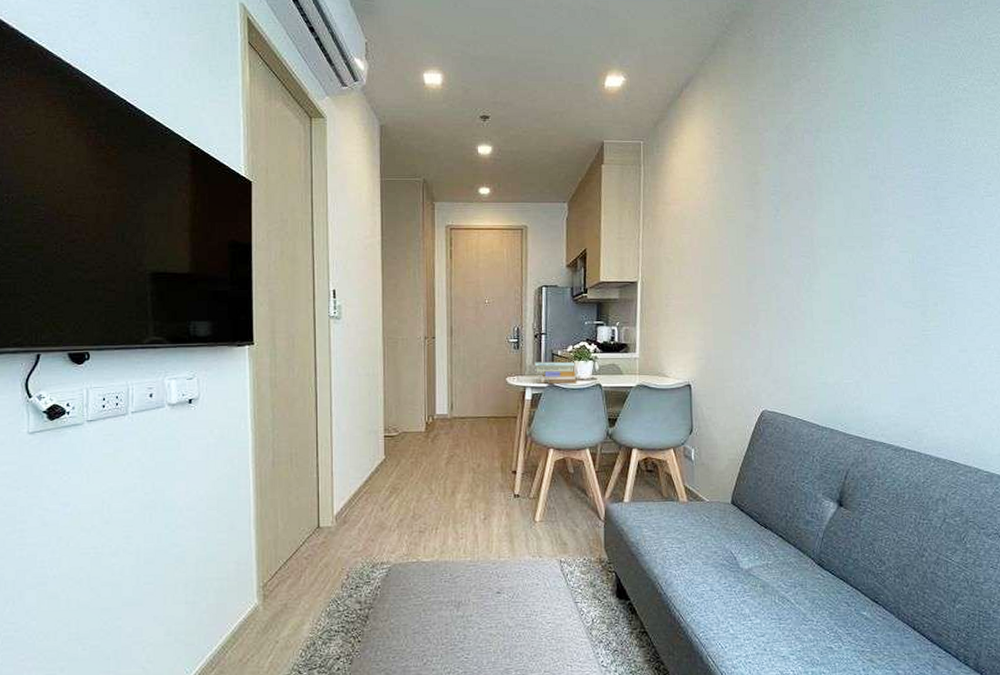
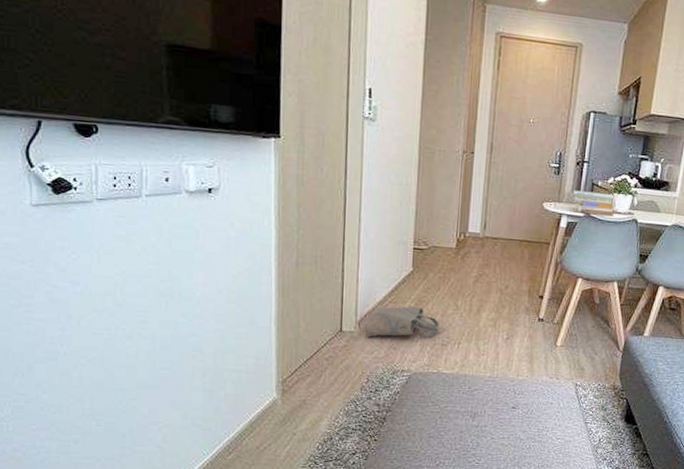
tote bag: none [341,494,415,531] -> present [364,304,439,338]

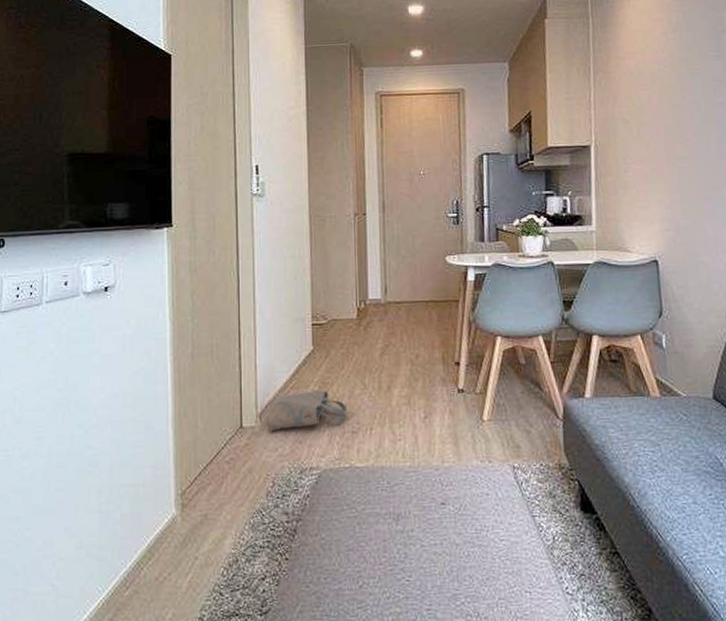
books: present [572,190,614,217] -> none [475,237,526,263]

